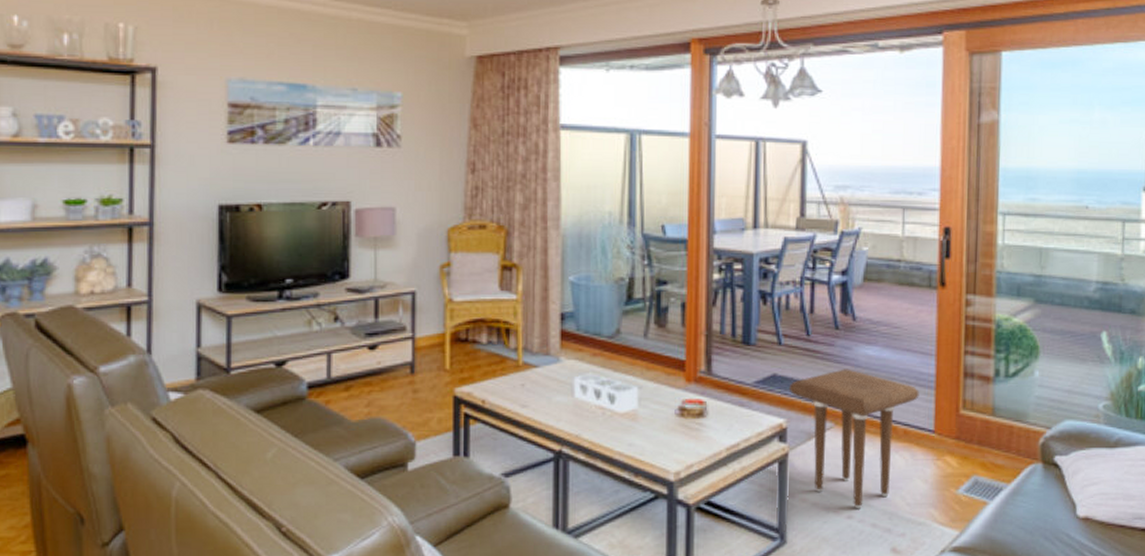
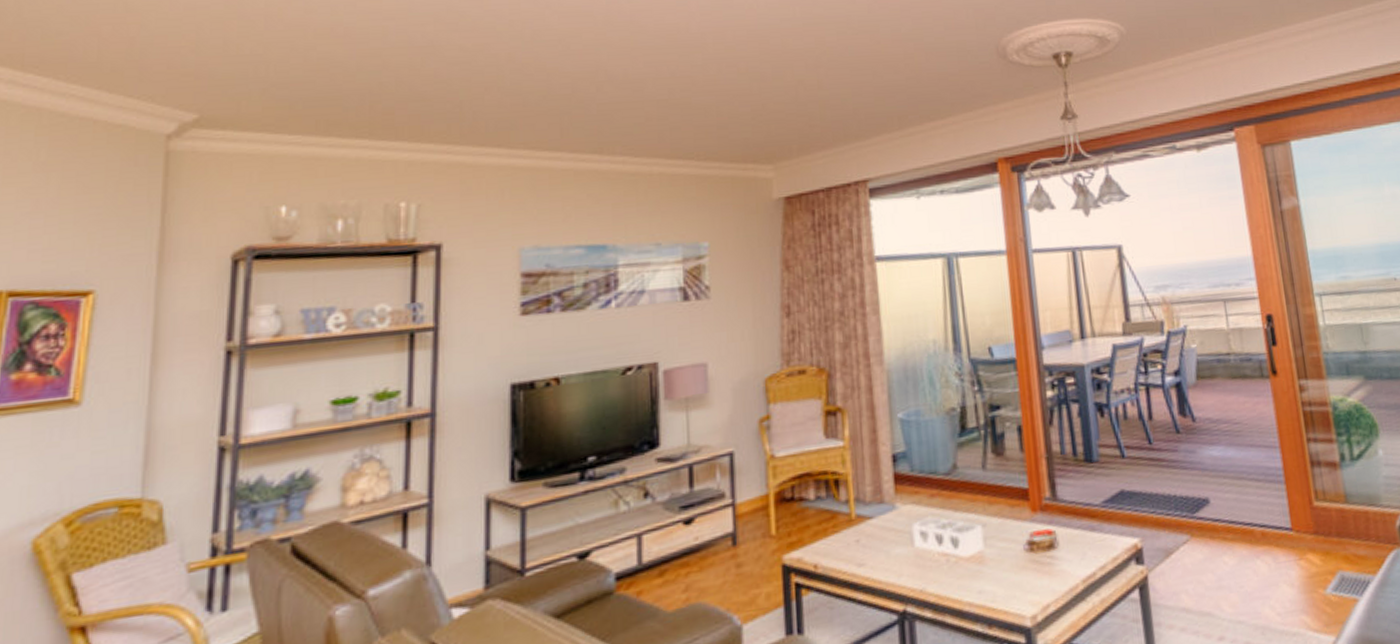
side table: present [789,369,919,509] -> none [1138,474,1271,629]

